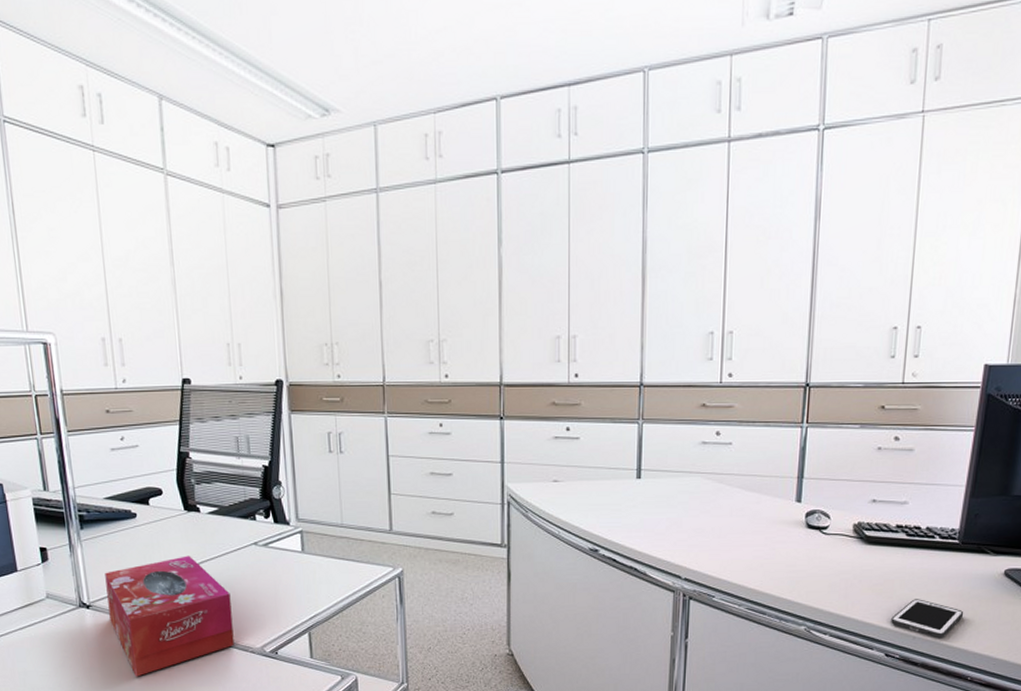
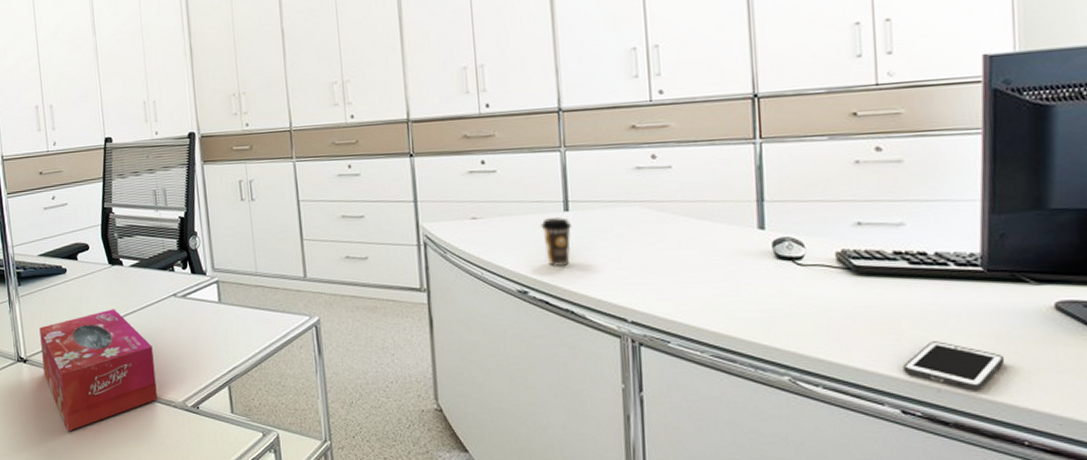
coffee cup: none [615,483,642,529] -> present [541,216,571,267]

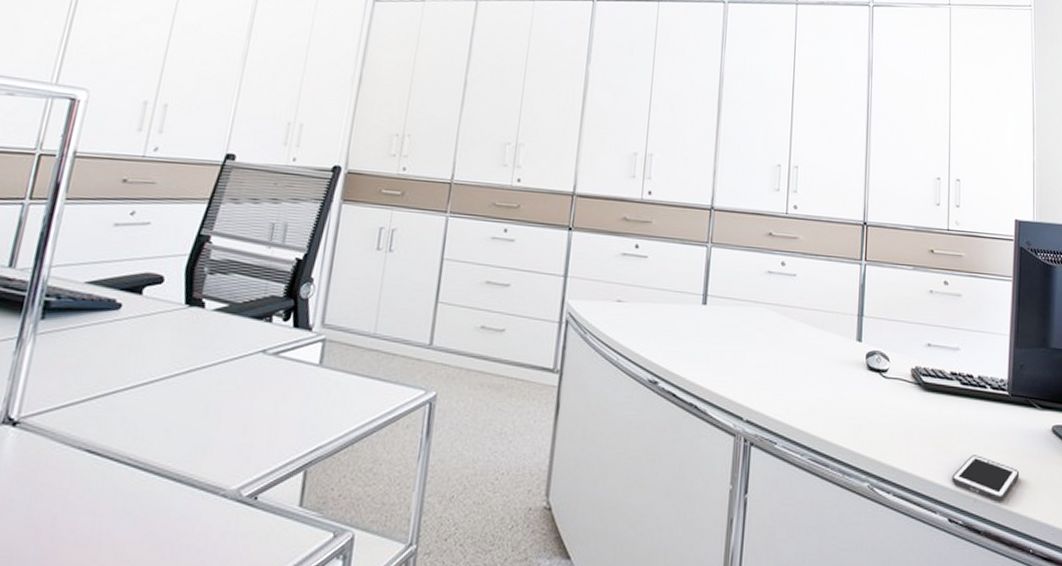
tissue box: present [39,309,158,432] -> none [39,361,215,528]
coffee cup: present [541,216,571,267] -> none [680,309,707,360]

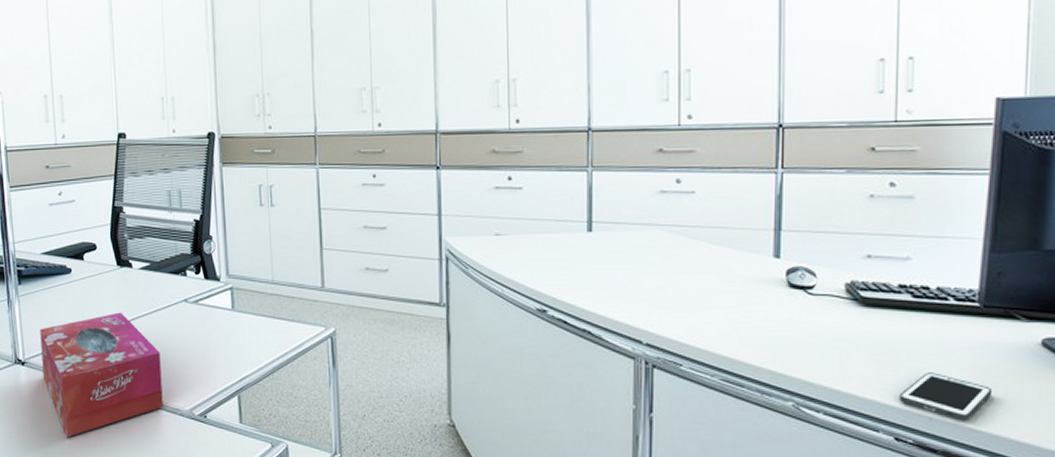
tissue box: none [39,361,215,528] -> present [40,312,163,438]

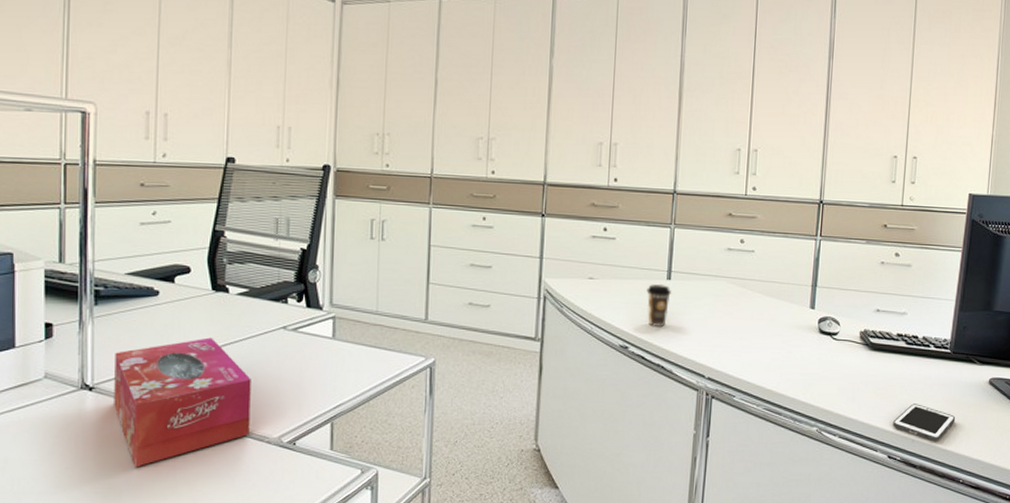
coffee cup: none [563,236,593,287] -> present [646,283,671,328]

